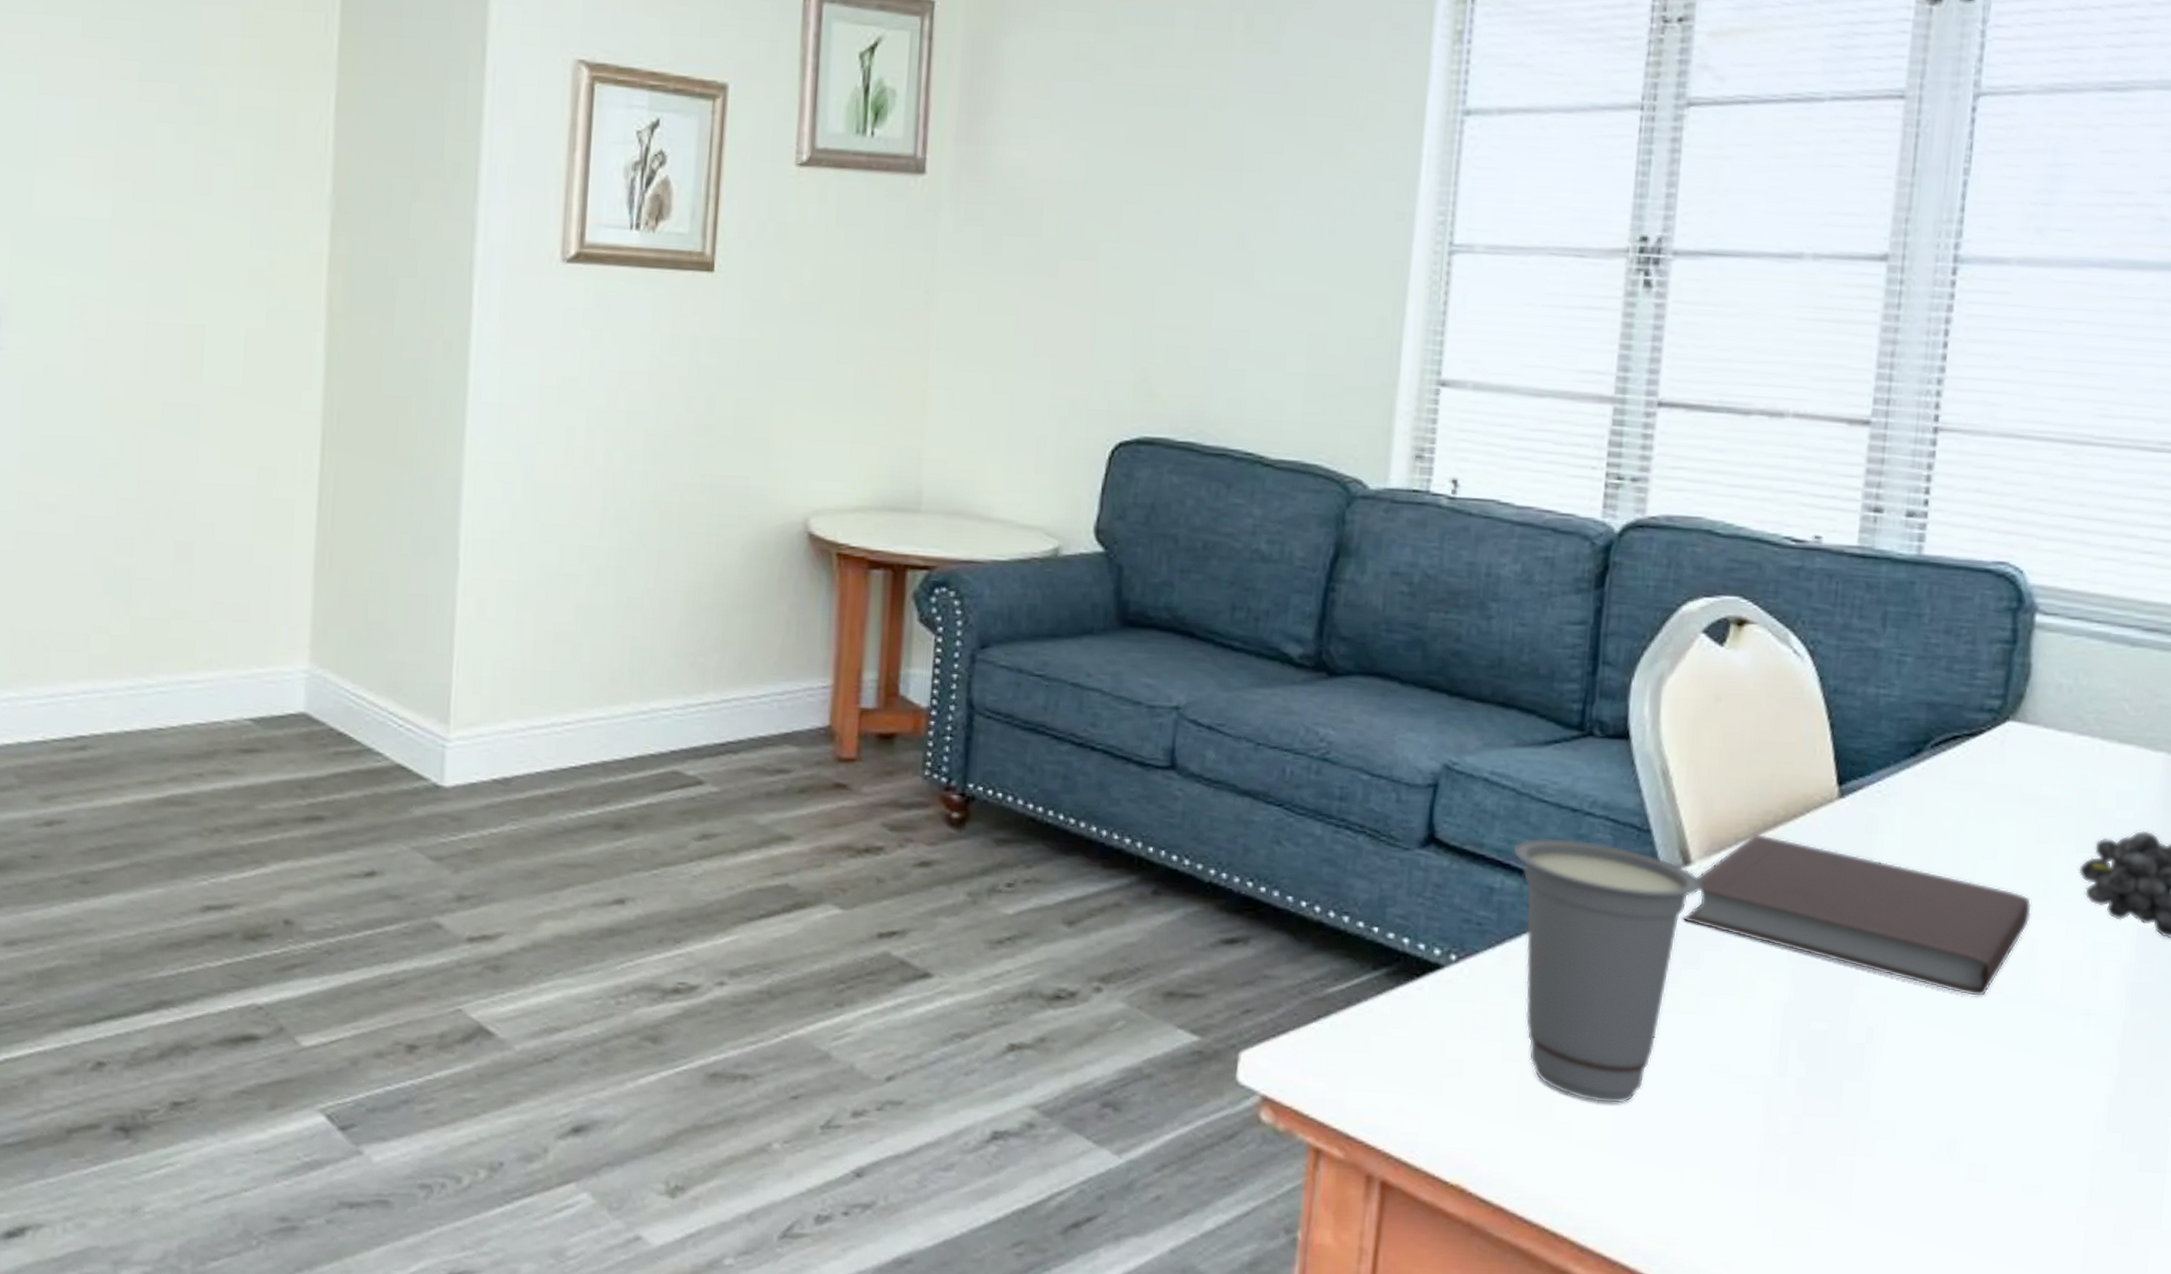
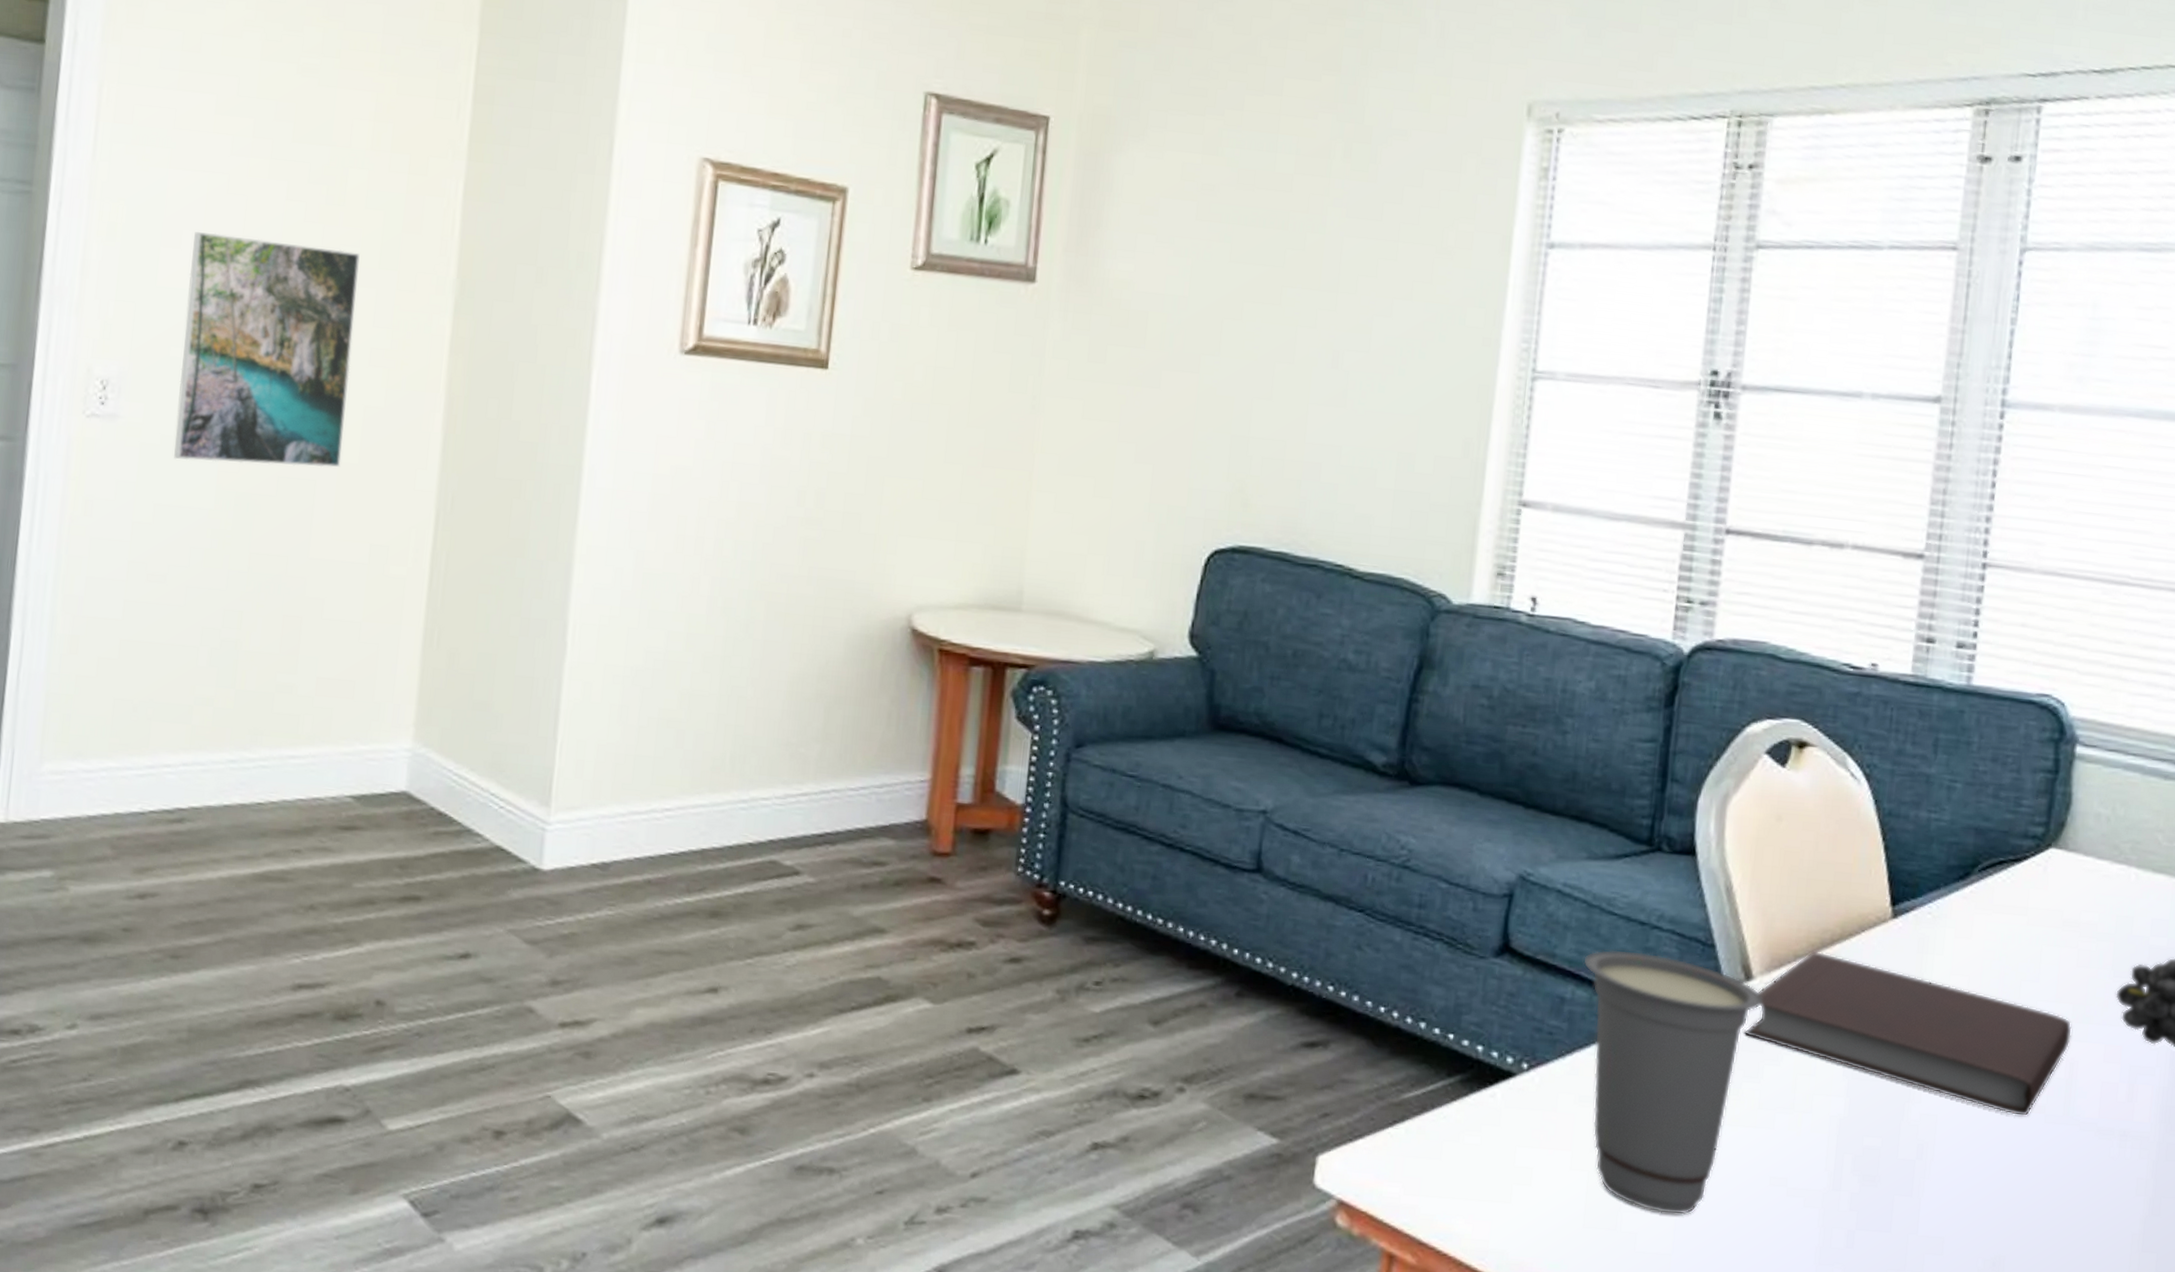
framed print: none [58,158,234,392] -> present [174,232,360,468]

